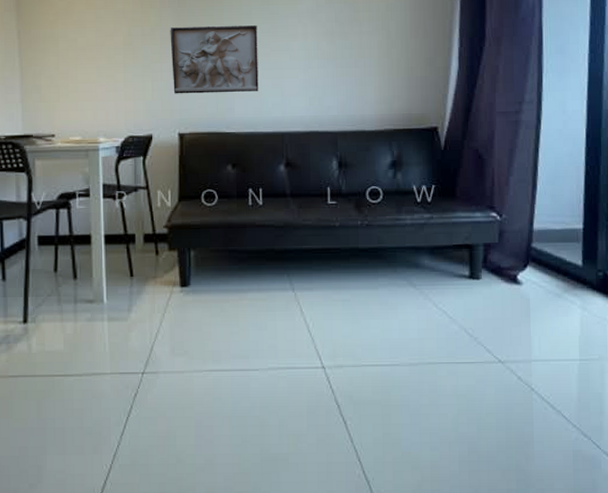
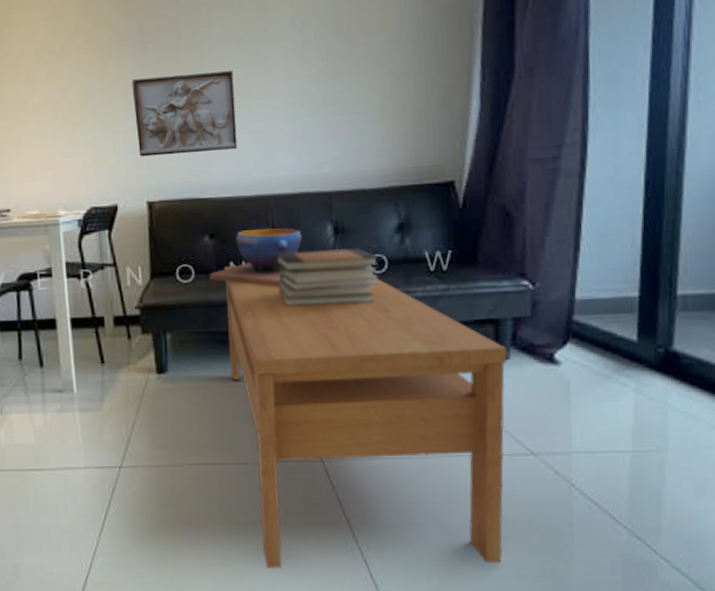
decorative bowl: none [231,161,312,211] -> present [209,228,302,287]
coffee table: none [243,192,480,468] -> present [224,266,507,569]
book stack: none [289,180,375,230] -> present [276,247,379,307]

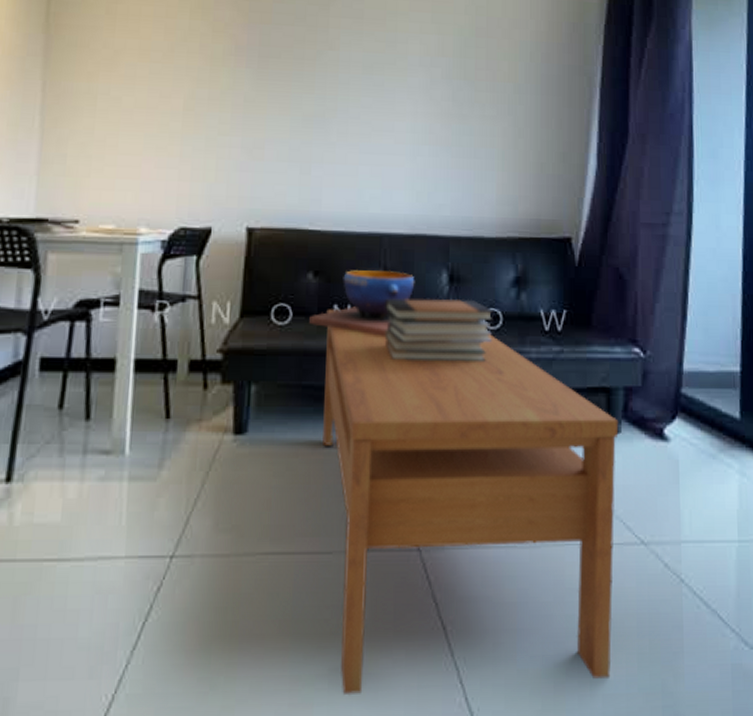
wall relief: present [131,70,237,157] -> none [244,93,357,180]

